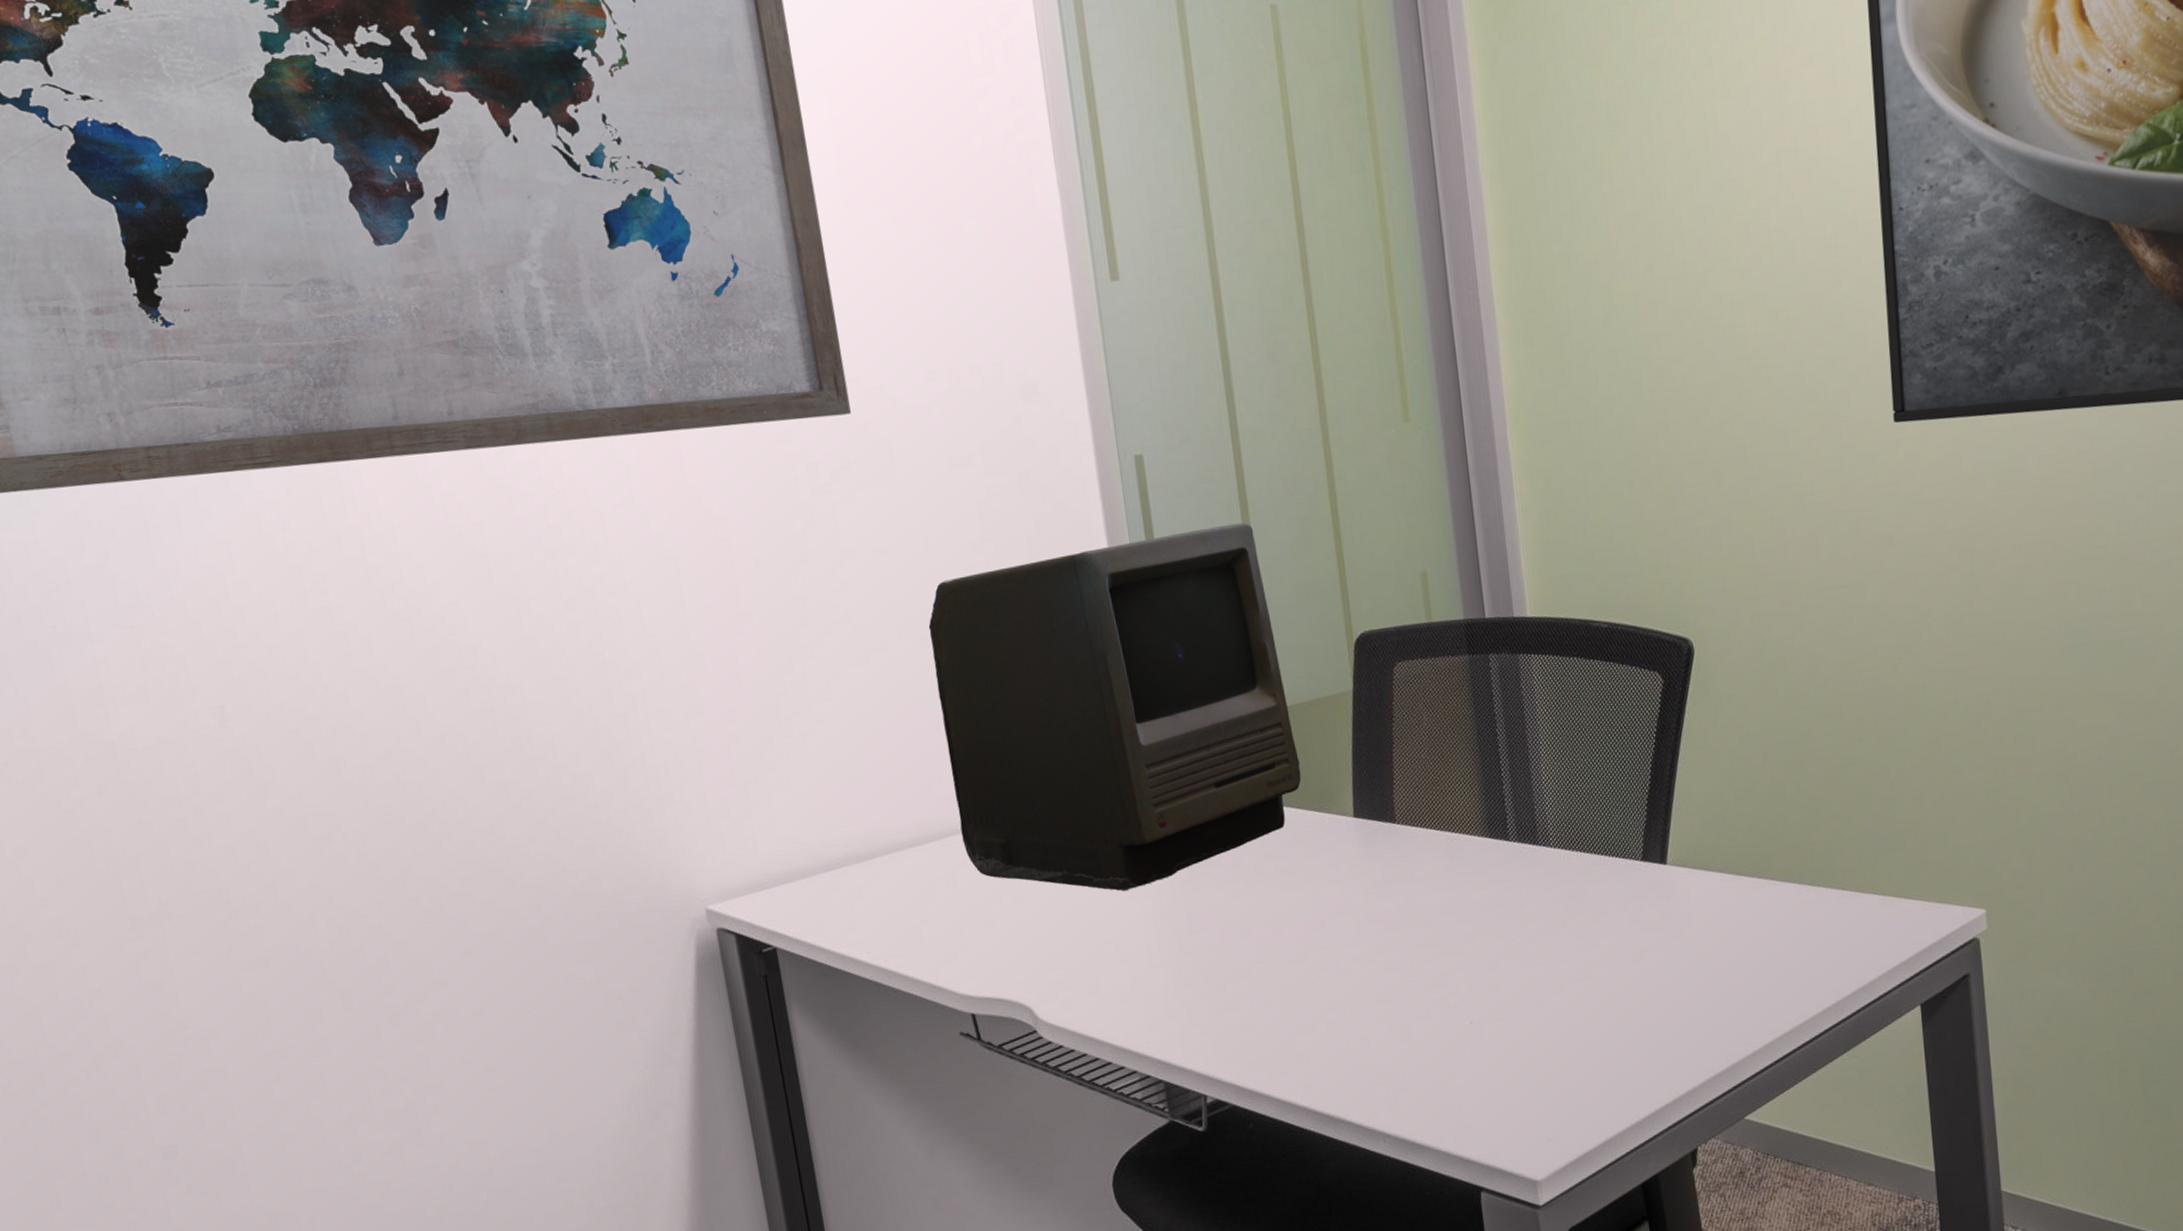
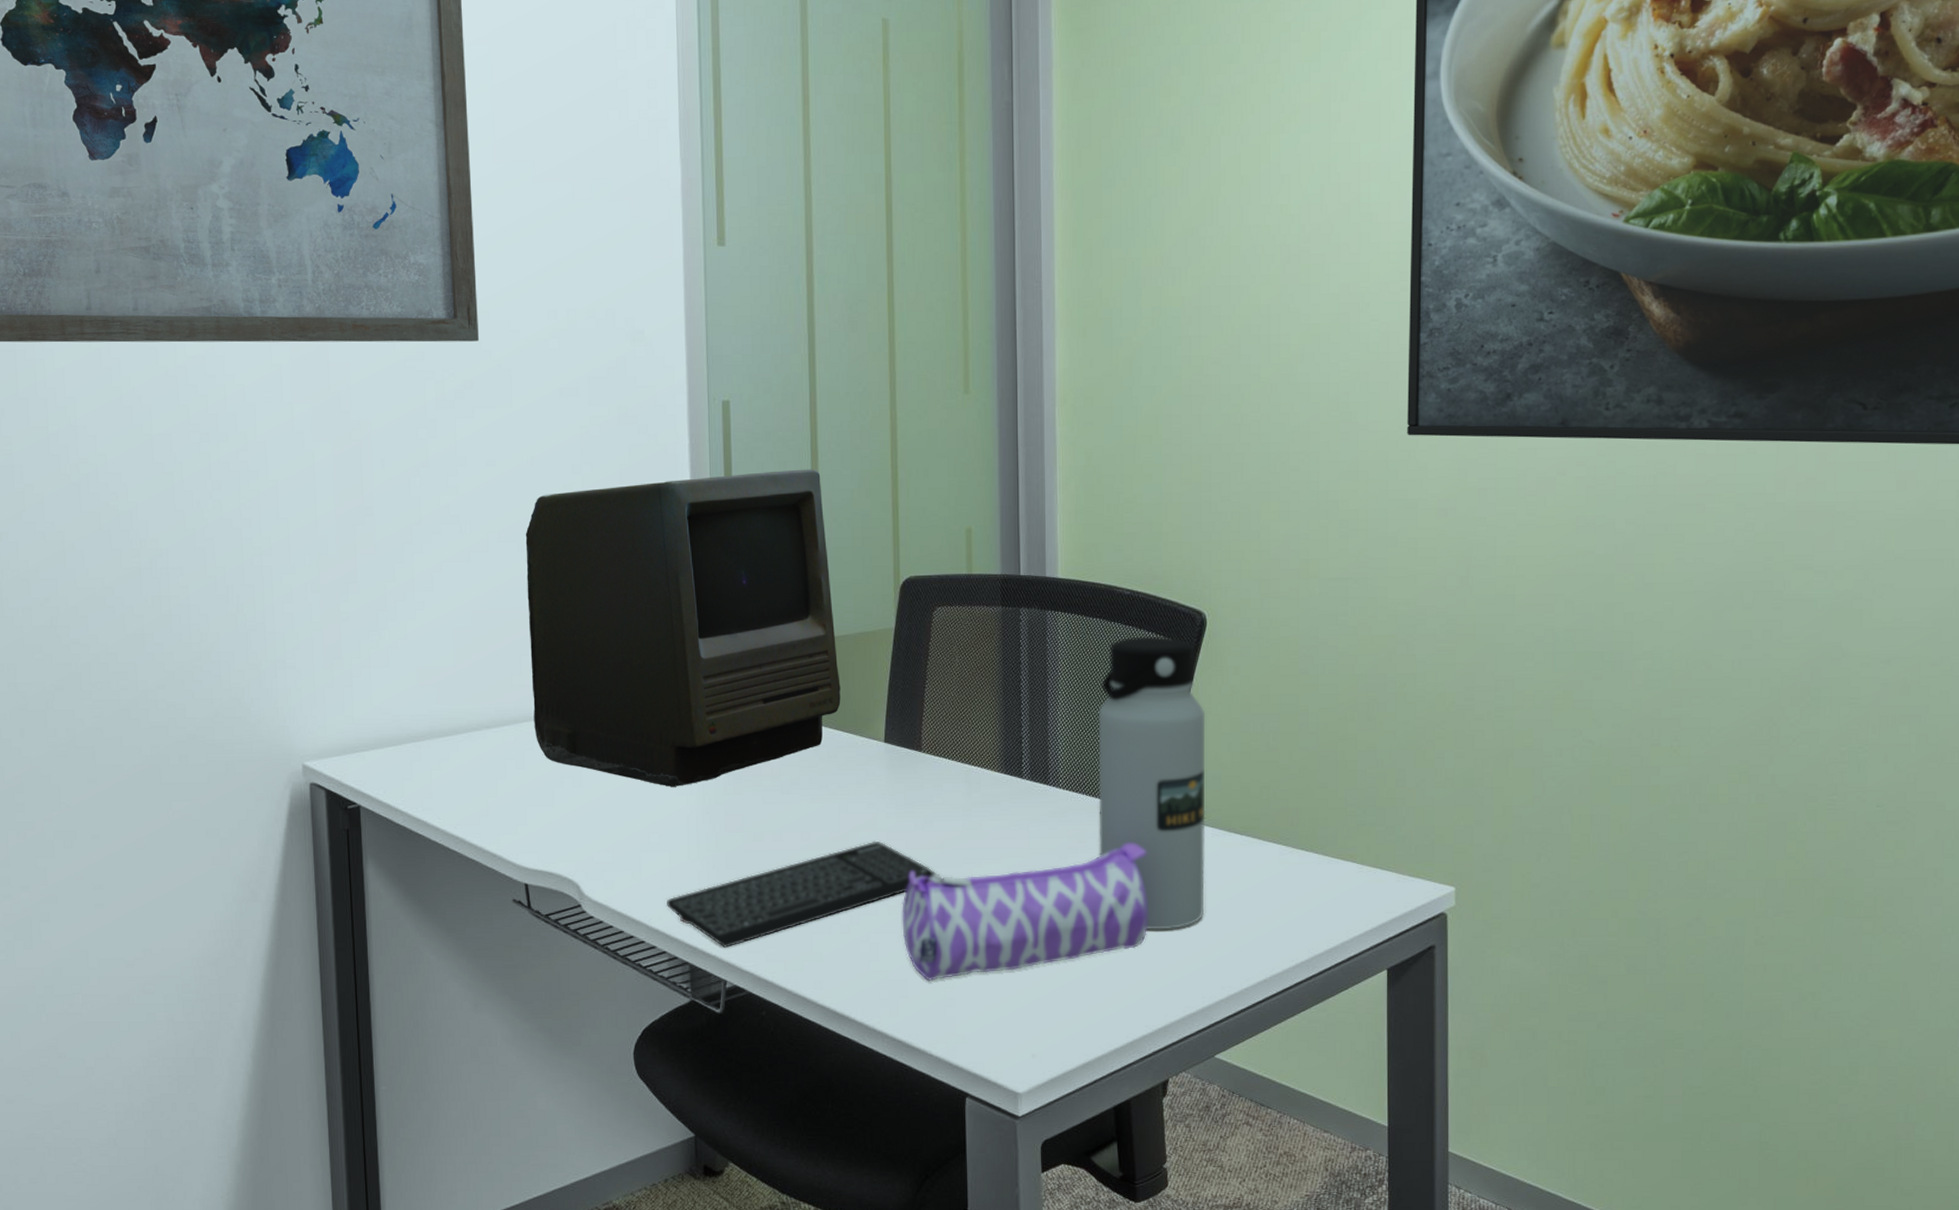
keyboard: none [1131,925,1427,1060] -> present [666,840,938,948]
pencil case: none [1390,898,1661,1072] -> present [902,843,1148,982]
water bottle: none [1584,669,1720,990] -> present [1098,636,1206,930]

